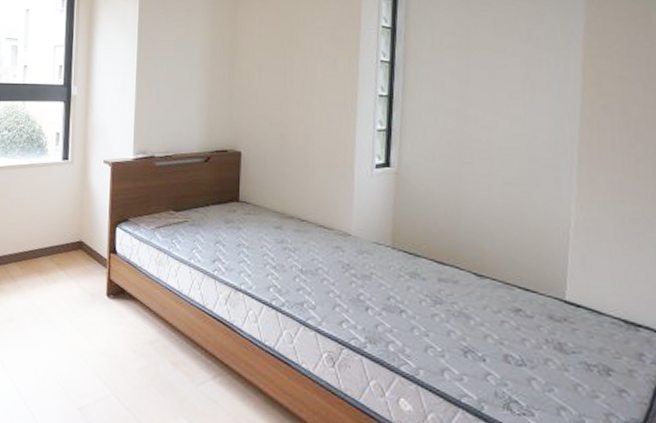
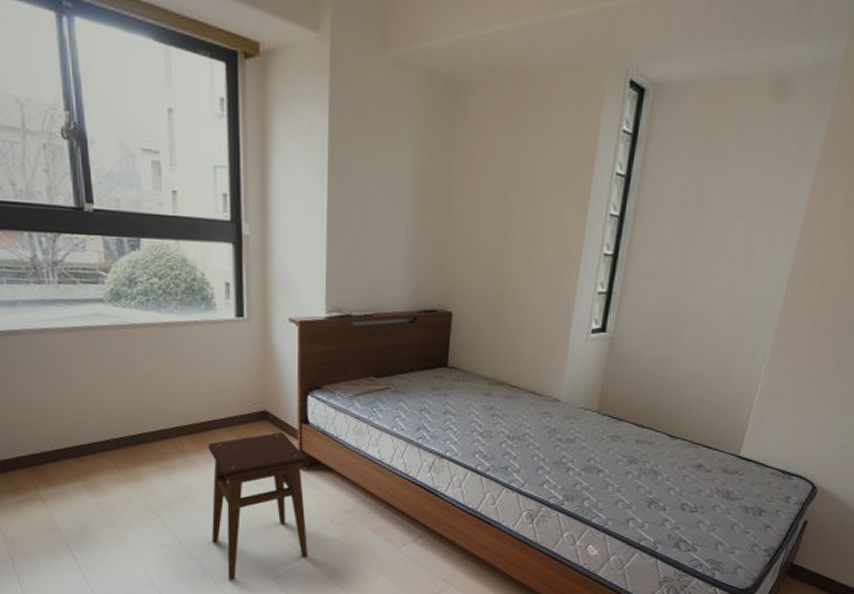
stool: none [29,261,114,408] -> present [208,432,308,580]

